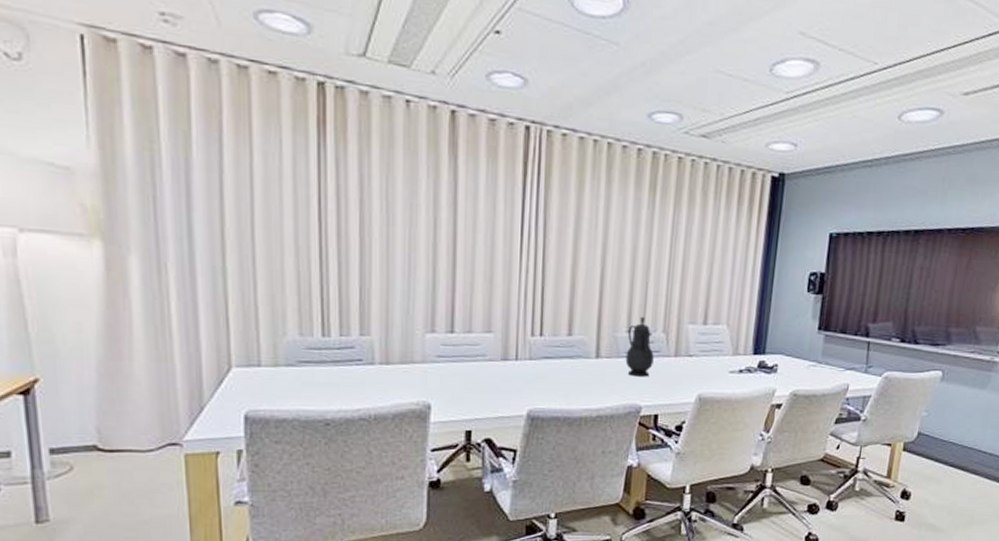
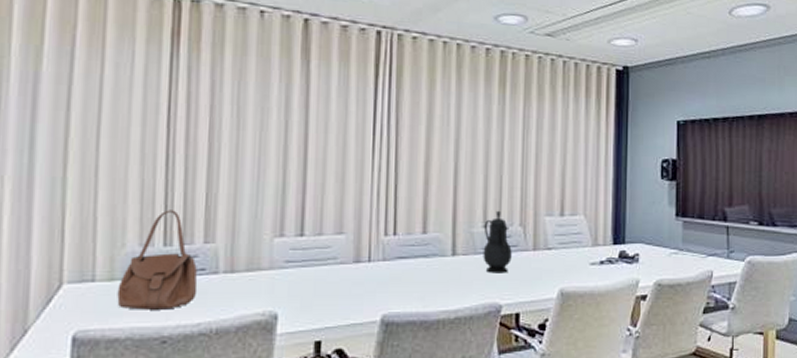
handbag: none [282,302,356,396] -> present [117,210,198,310]

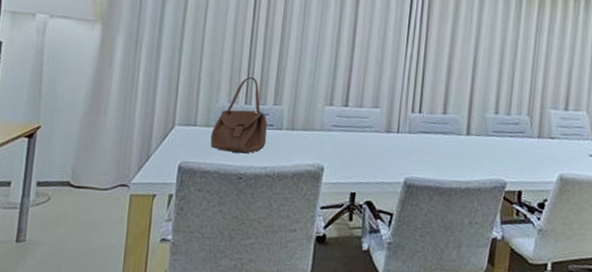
coffeepot: present [483,210,512,273] -> none [492,100,519,155]

